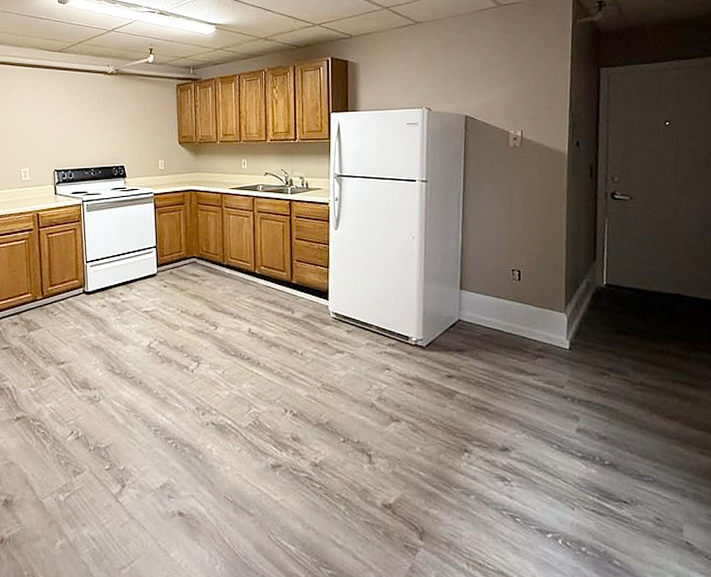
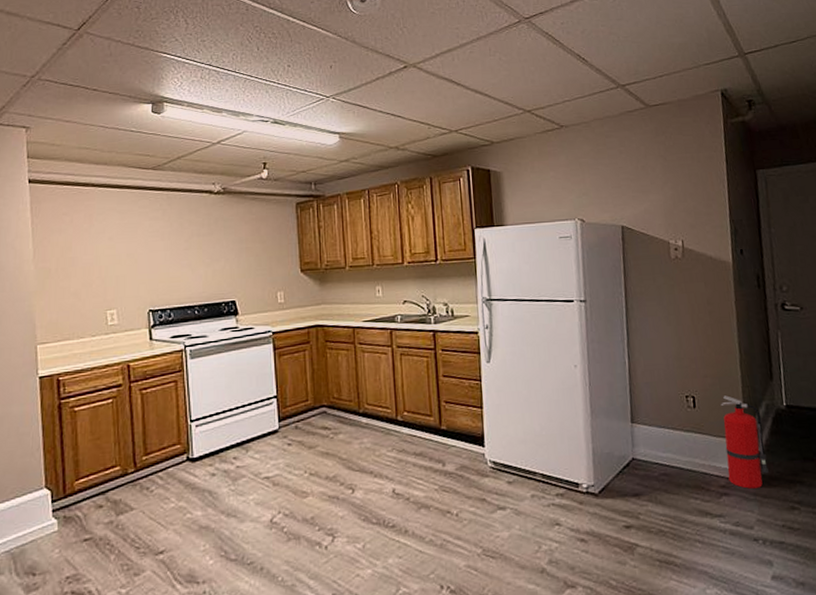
fire extinguisher: none [544,272,583,354] -> present [720,395,769,489]

